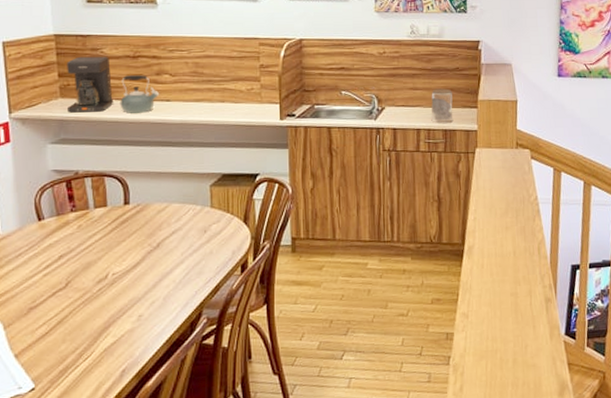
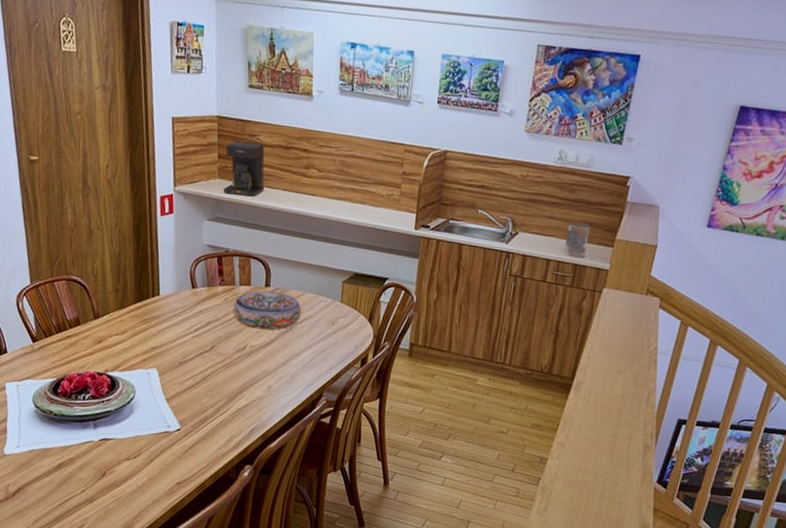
bowl: none [88,208,168,253] -> present [232,290,302,330]
kettle: present [120,75,160,113] -> none [269,165,307,204]

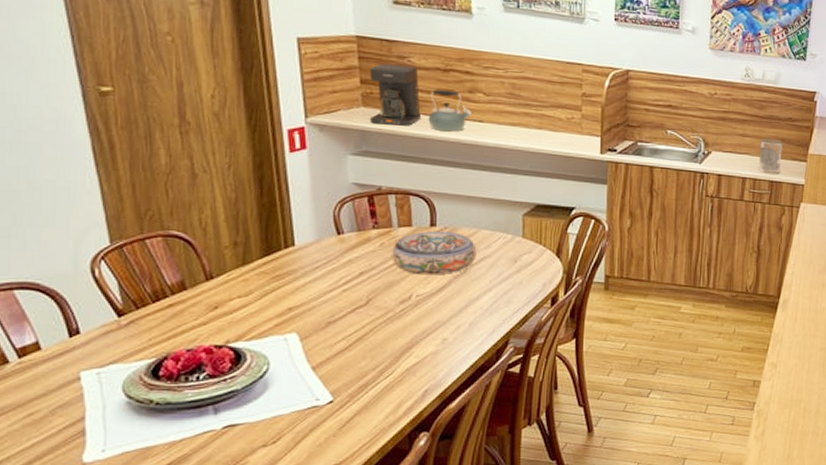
kettle: none [269,165,307,204] -> present [428,89,472,132]

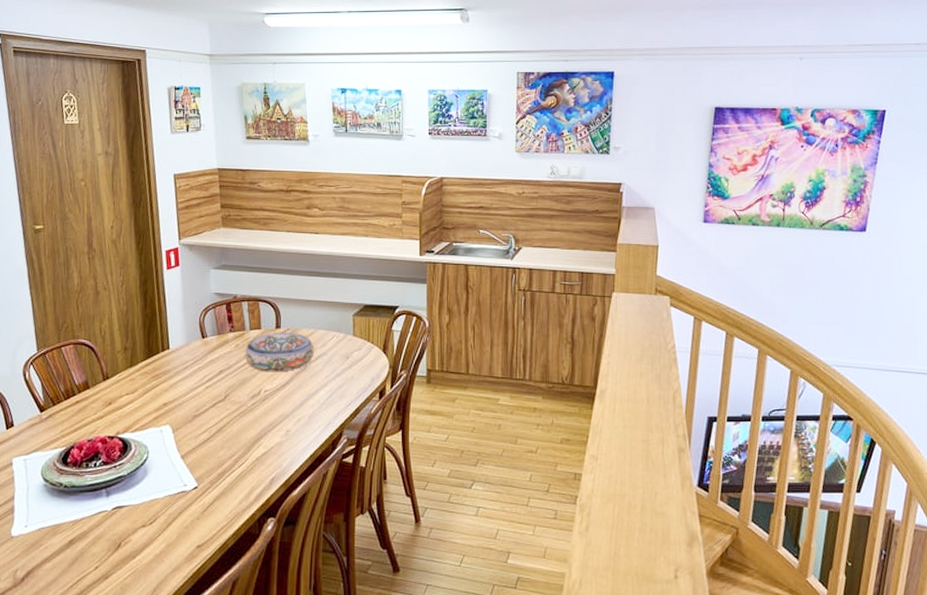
coffee maker: present [370,63,422,126] -> none [228,189,269,241]
kettle: present [428,89,472,132] -> none [274,208,310,244]
jar: present [758,137,782,175] -> none [568,231,591,267]

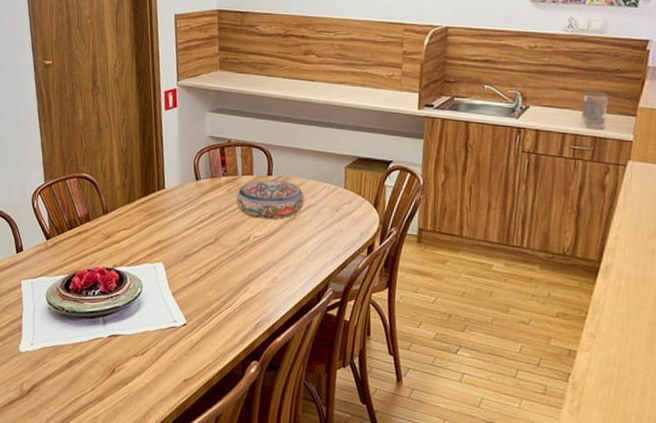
jar: none [568,231,591,267] -> present [580,91,608,131]

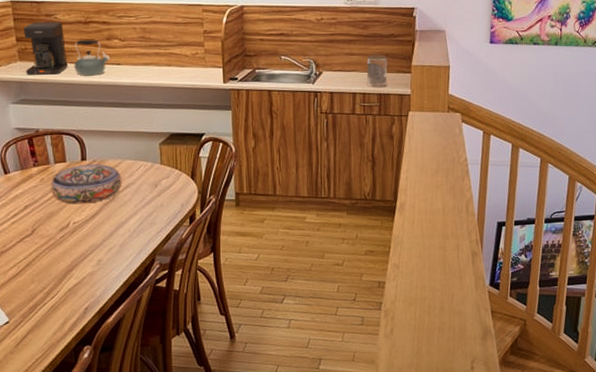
coffee maker: none [225,32,265,86] -> present [24,21,69,75]
kettle: none [269,53,306,91] -> present [74,40,111,76]

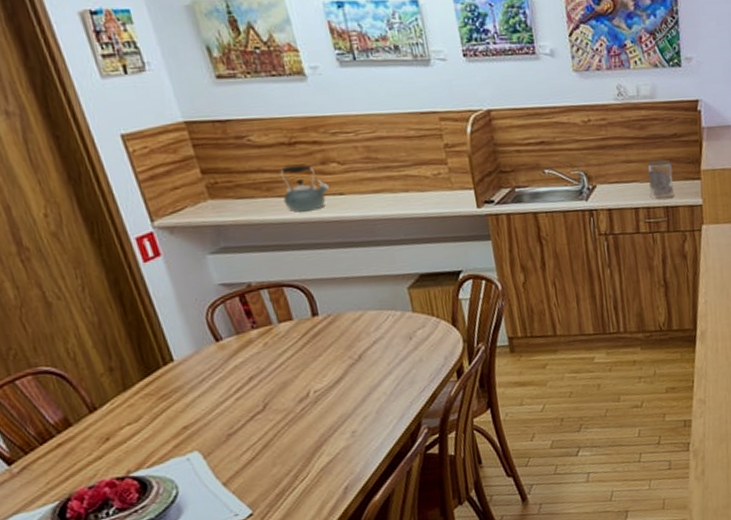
coffee maker: present [24,21,69,75] -> none [208,145,277,216]
bowl: present [50,163,122,204] -> none [276,318,368,370]

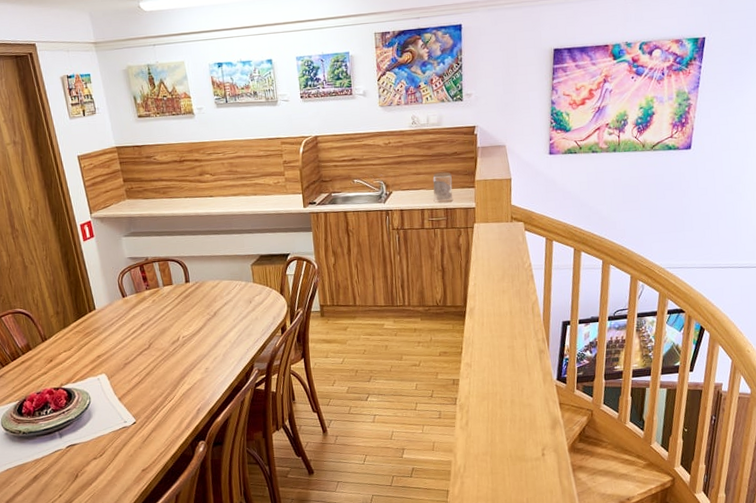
kettle: present [280,165,330,212] -> none [172,176,204,209]

